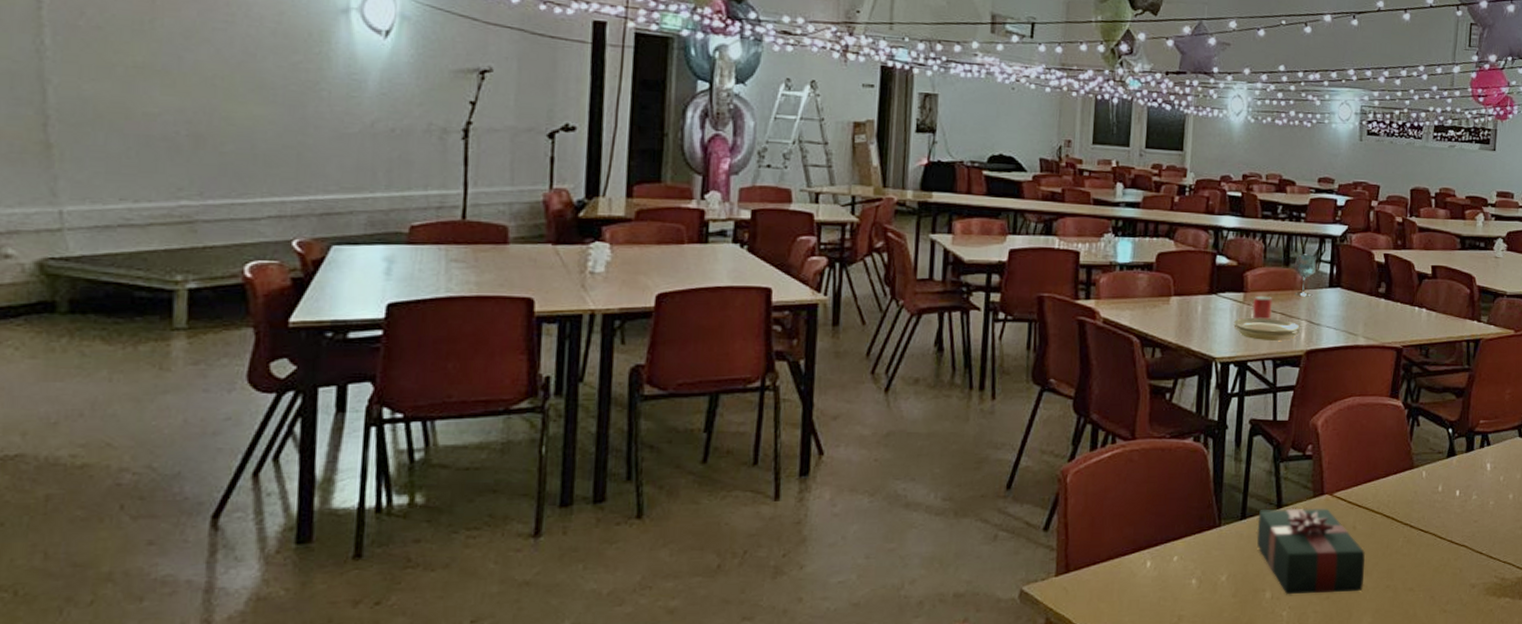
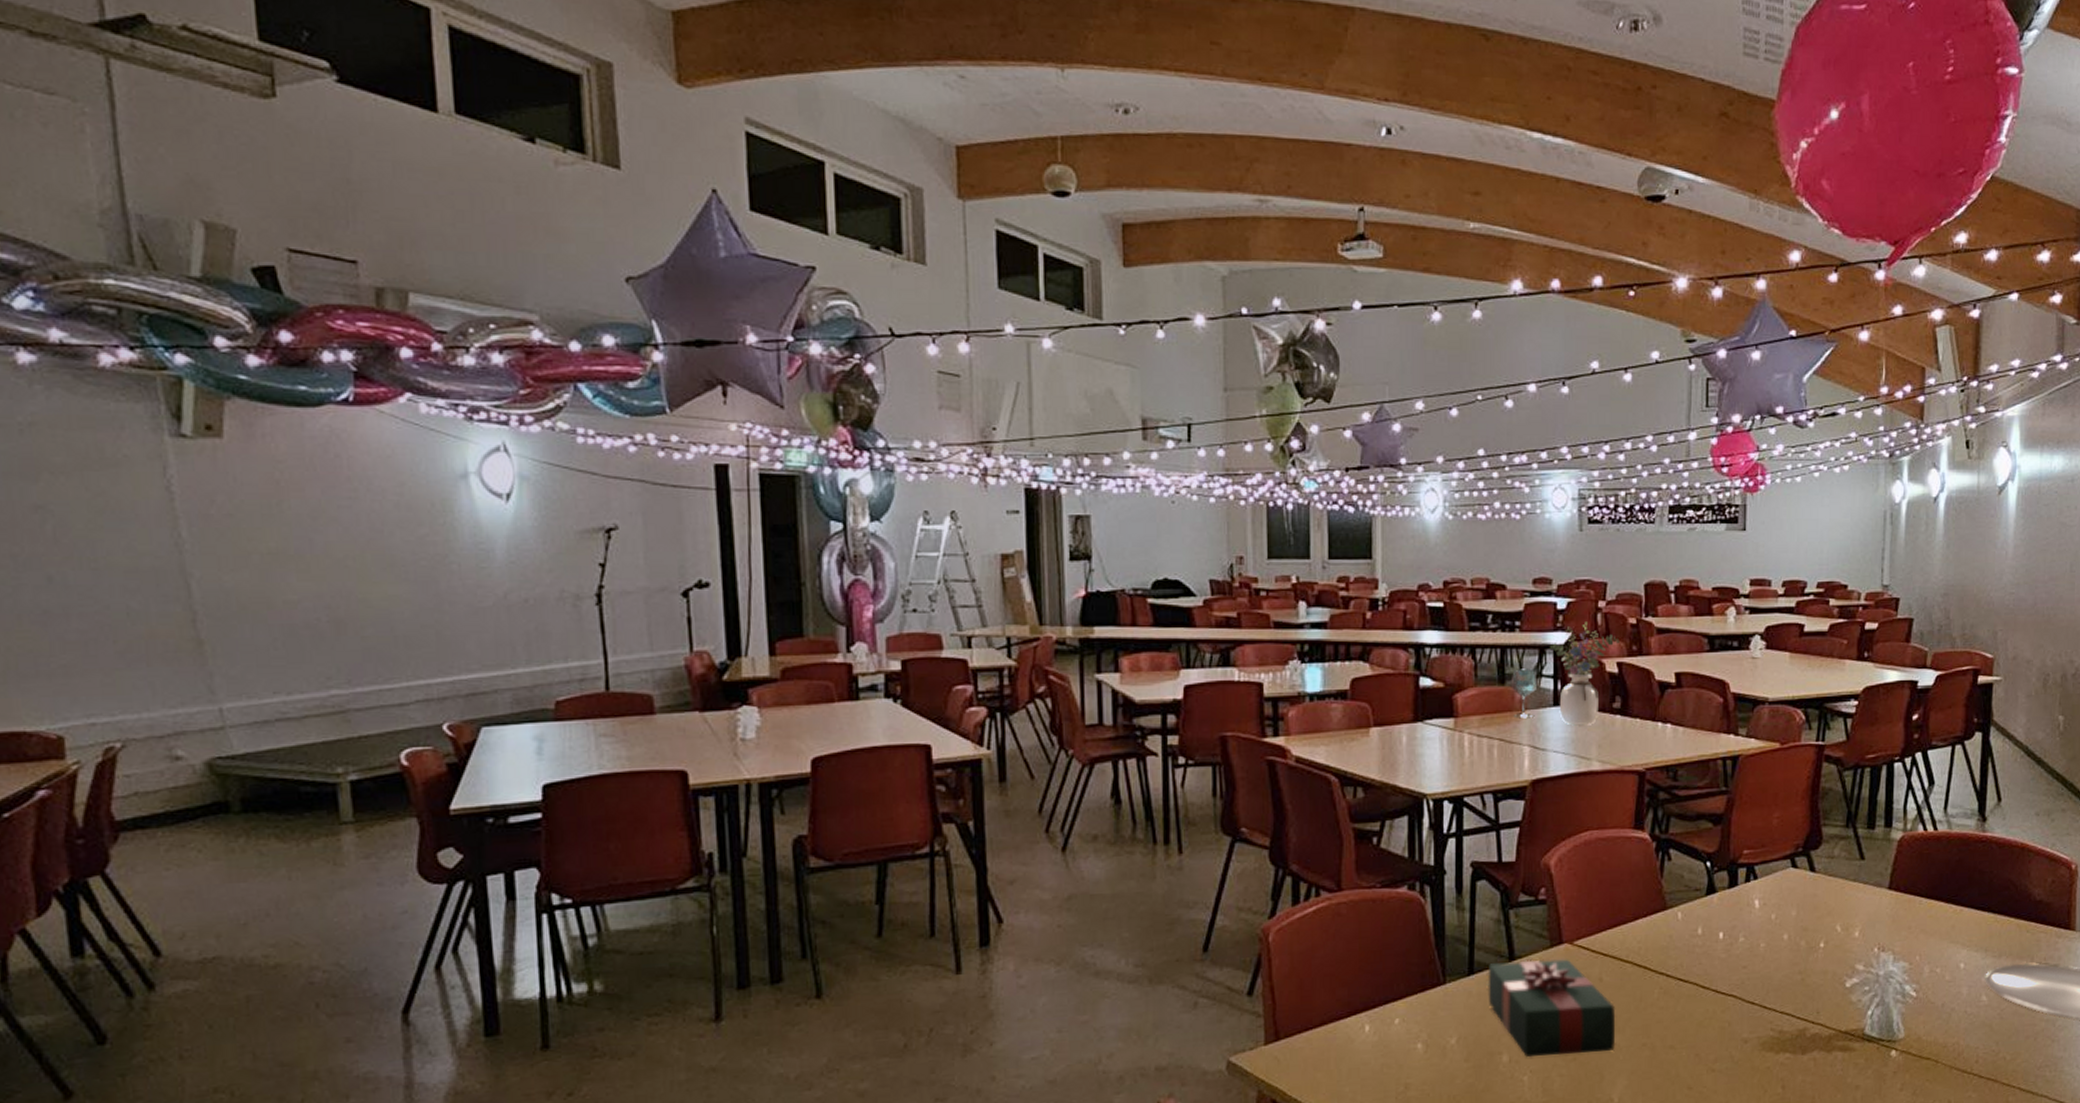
plate: present [1233,318,1300,341] -> none [1444,746,1522,772]
cup: present [1252,295,1272,320] -> none [1465,720,1488,748]
bouquet: none [1328,217,1387,306] -> present [1549,622,1620,726]

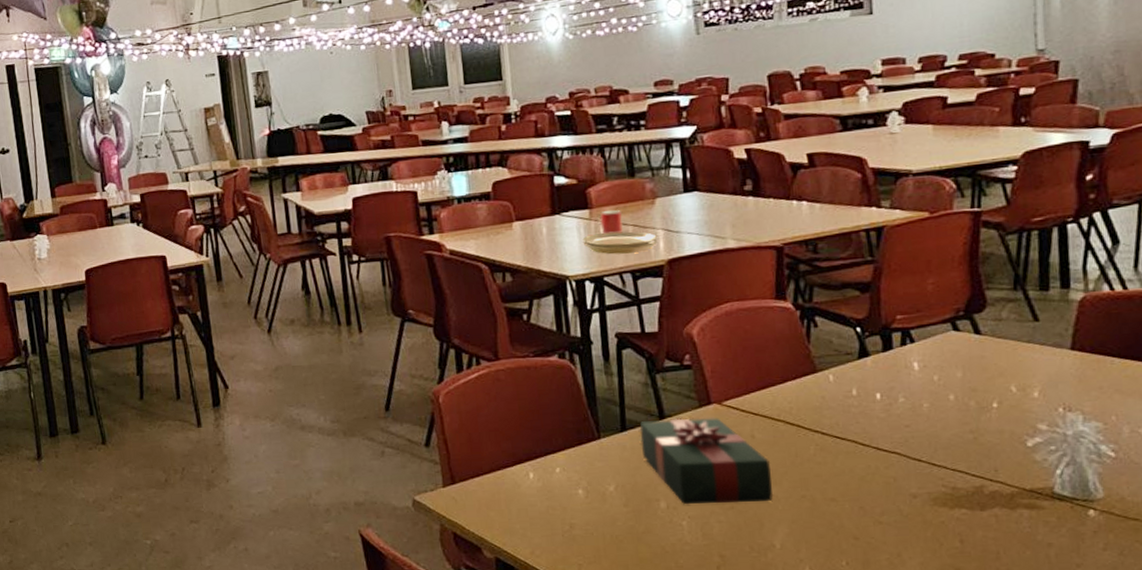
plate: none [1444,746,1522,772] -> present [582,231,657,255]
cup: none [1465,720,1488,748] -> present [599,210,623,235]
wine glass: present [1511,668,1538,719] -> none [640,161,667,206]
bouquet: present [1549,622,1620,726] -> none [675,115,746,209]

